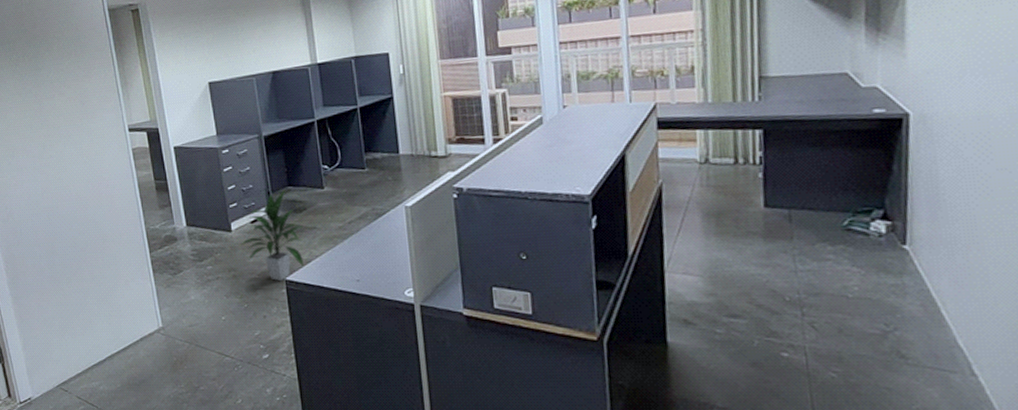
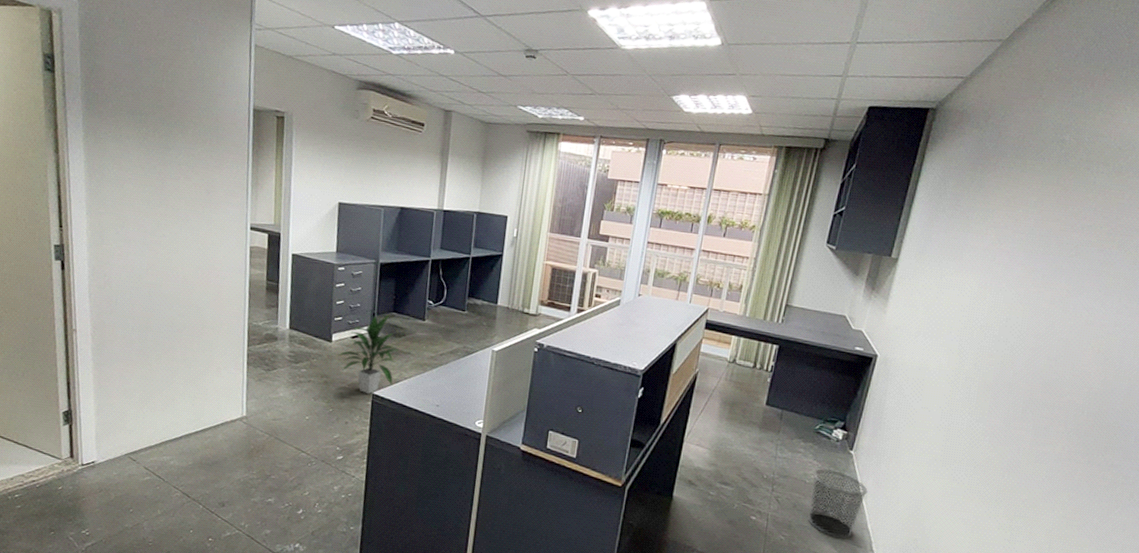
waste bin: none [856,274,945,364] -> present [806,468,868,539]

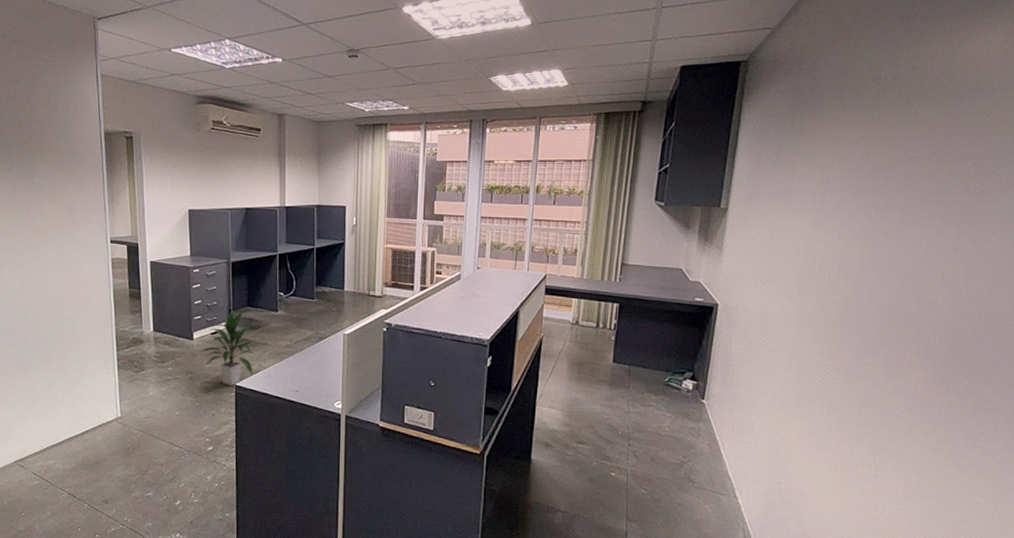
waste bin: present [806,468,868,539] -> none [666,419,724,487]

